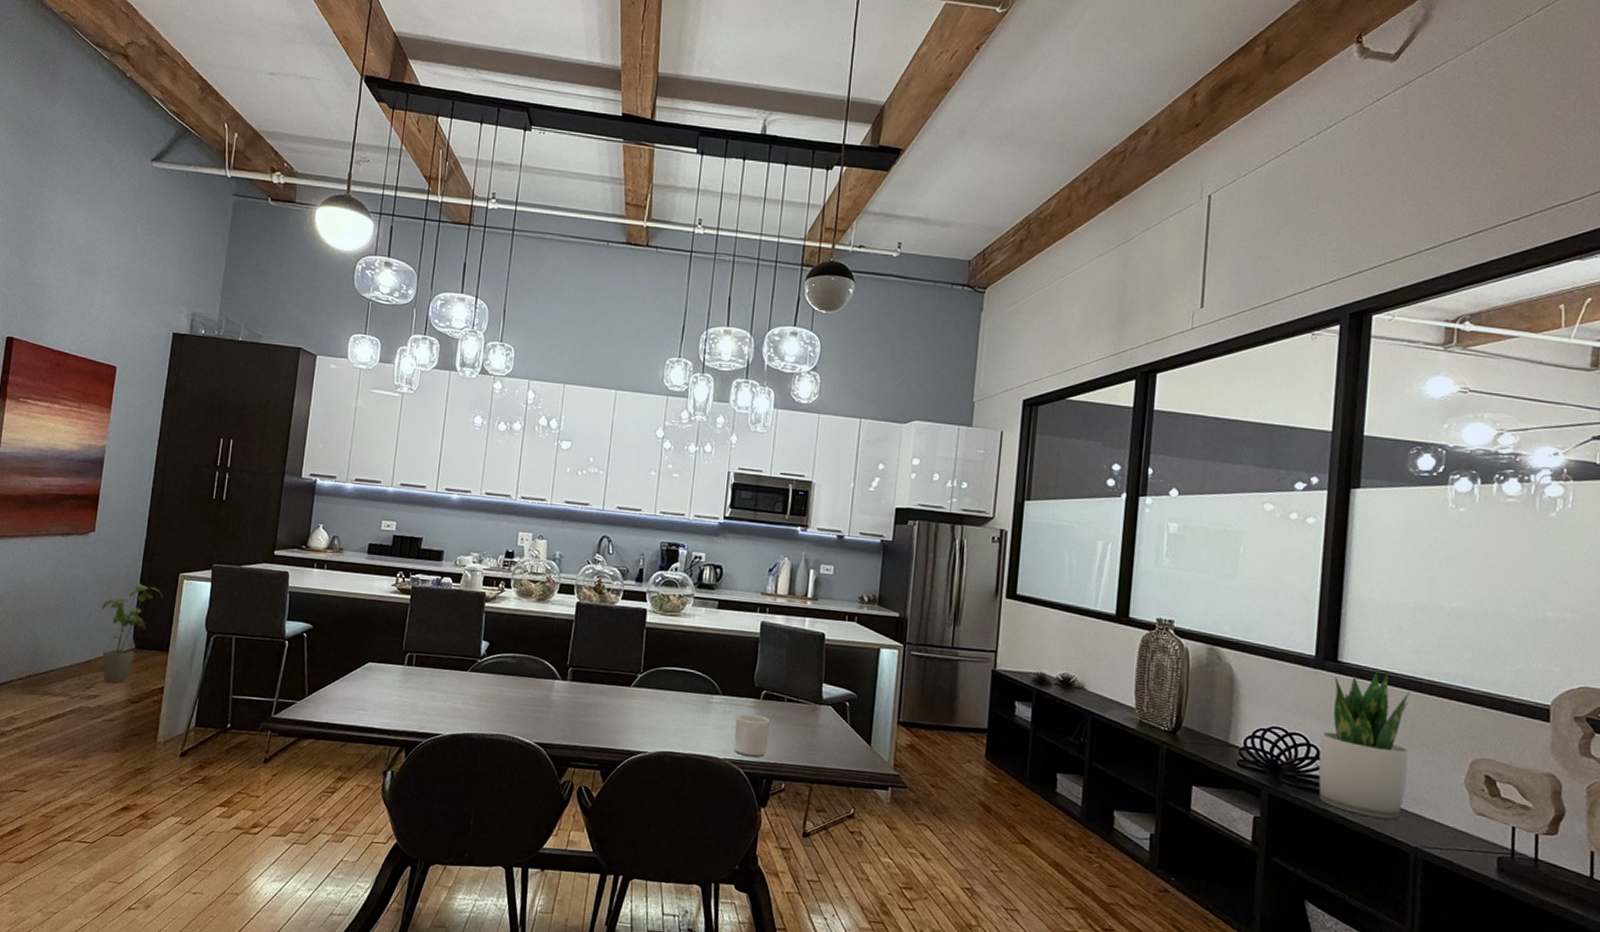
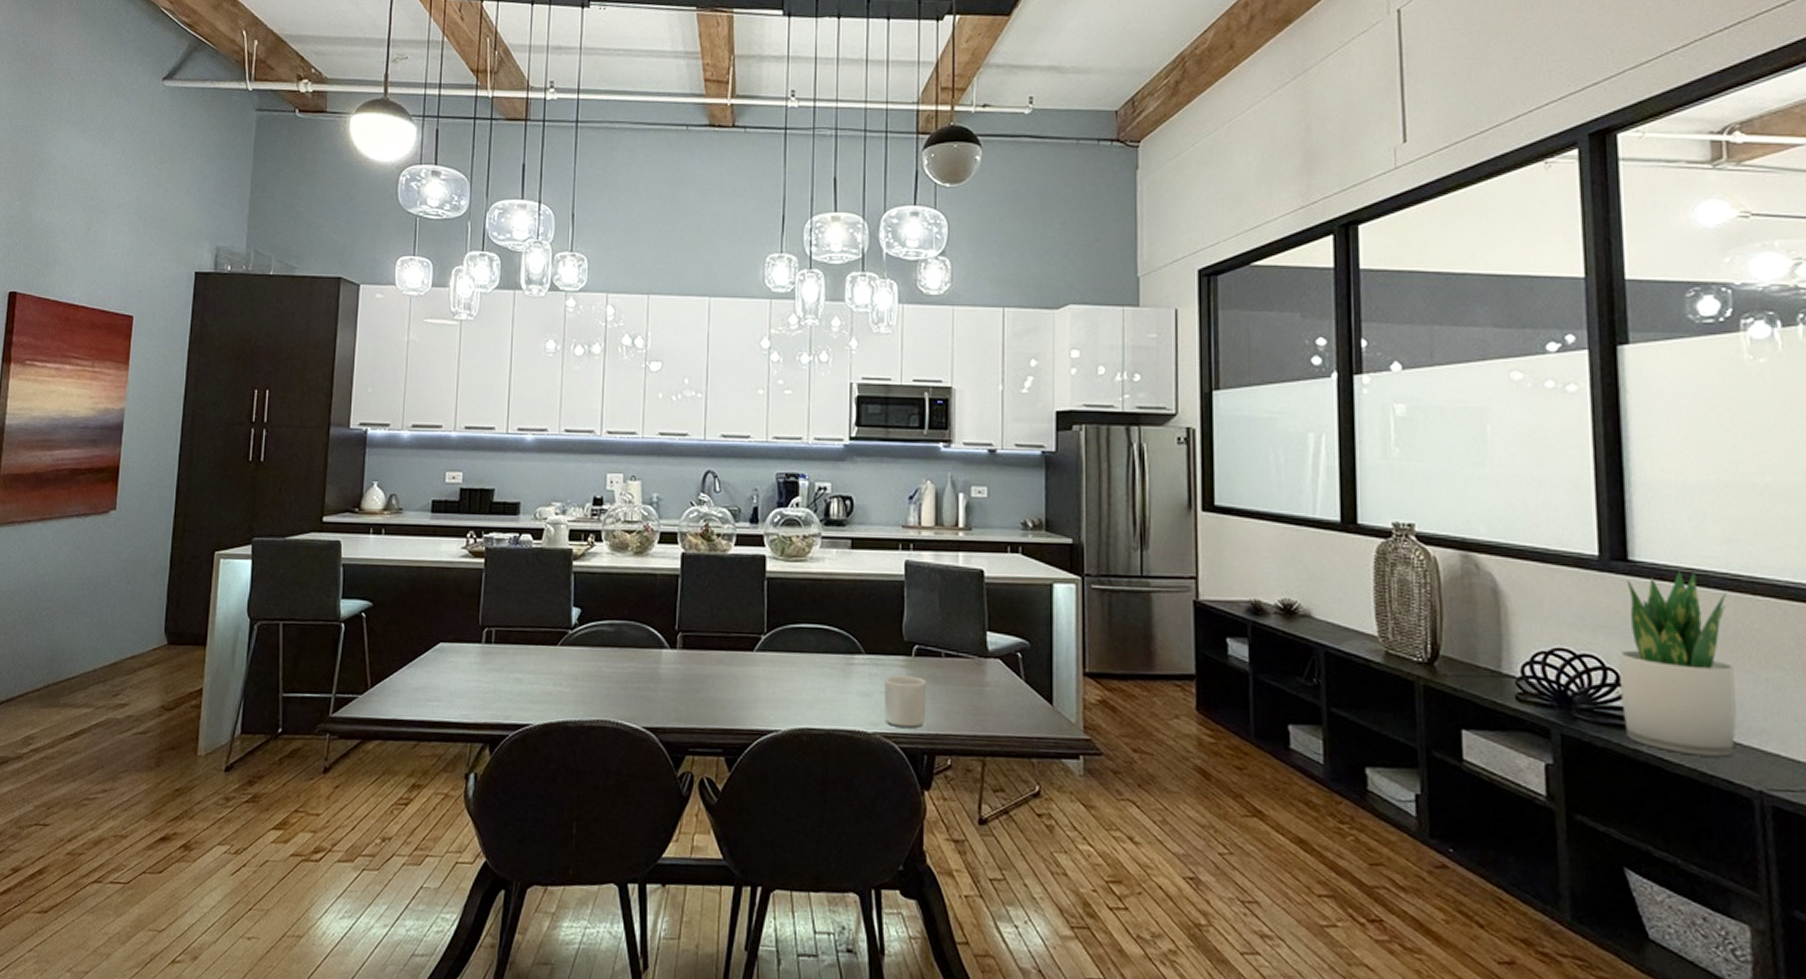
house plant: present [102,582,163,683] -> none [127,565,197,687]

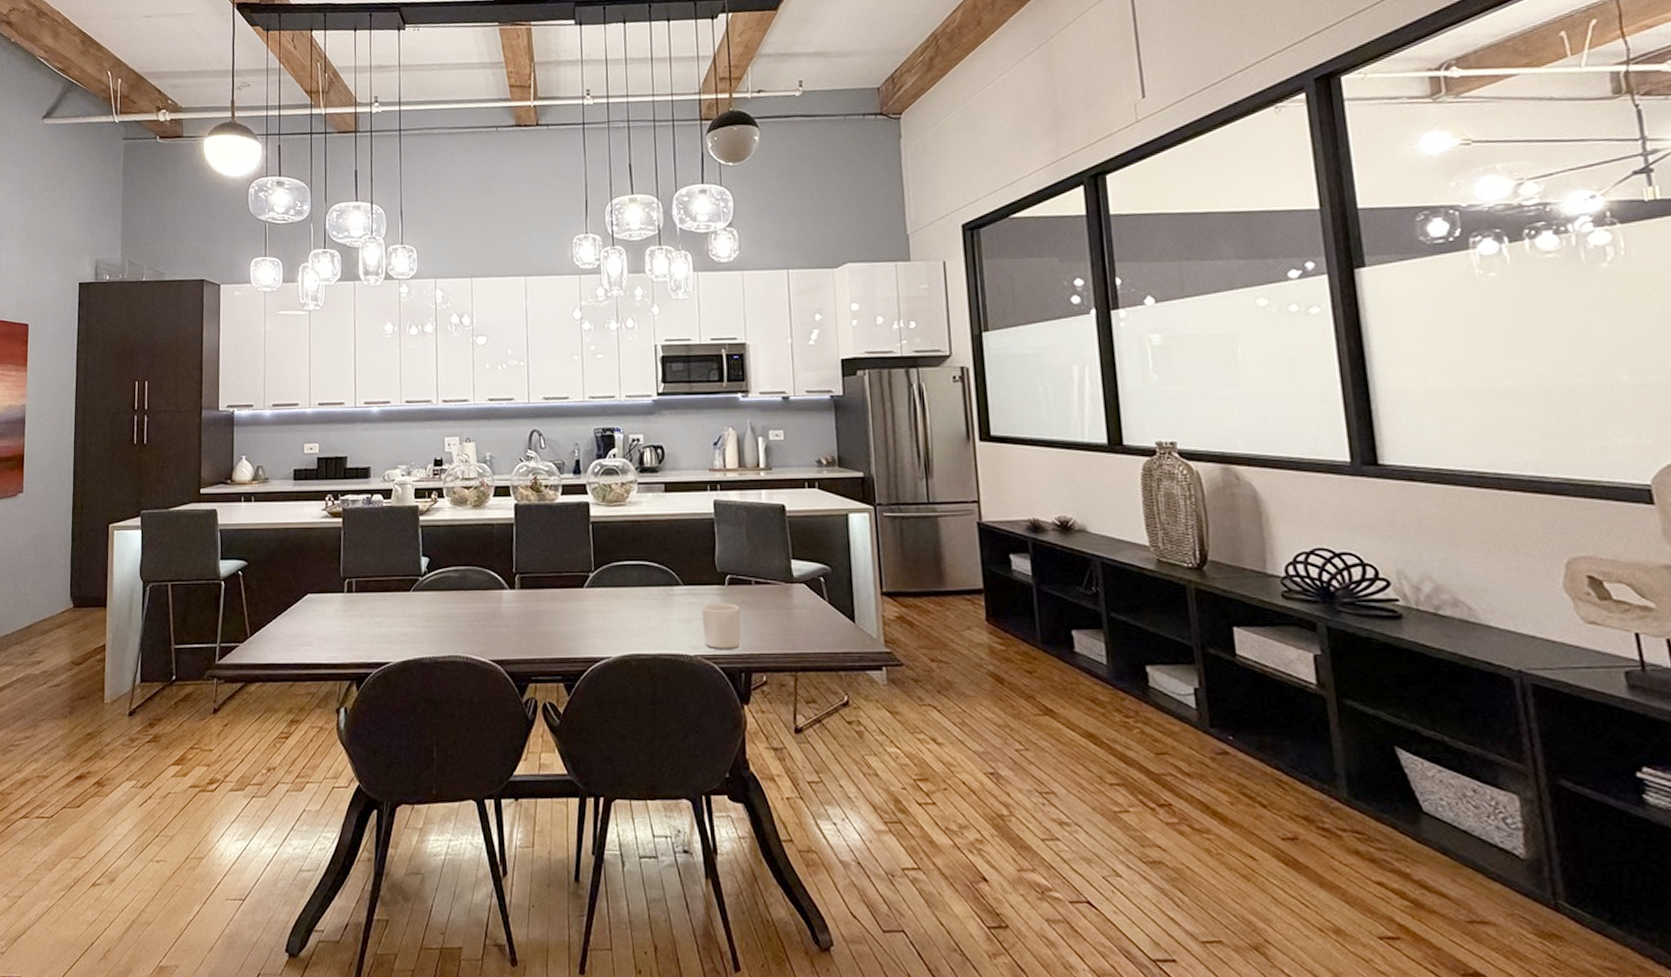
planter: present [1619,571,1736,757] -> none [1376,472,1492,641]

